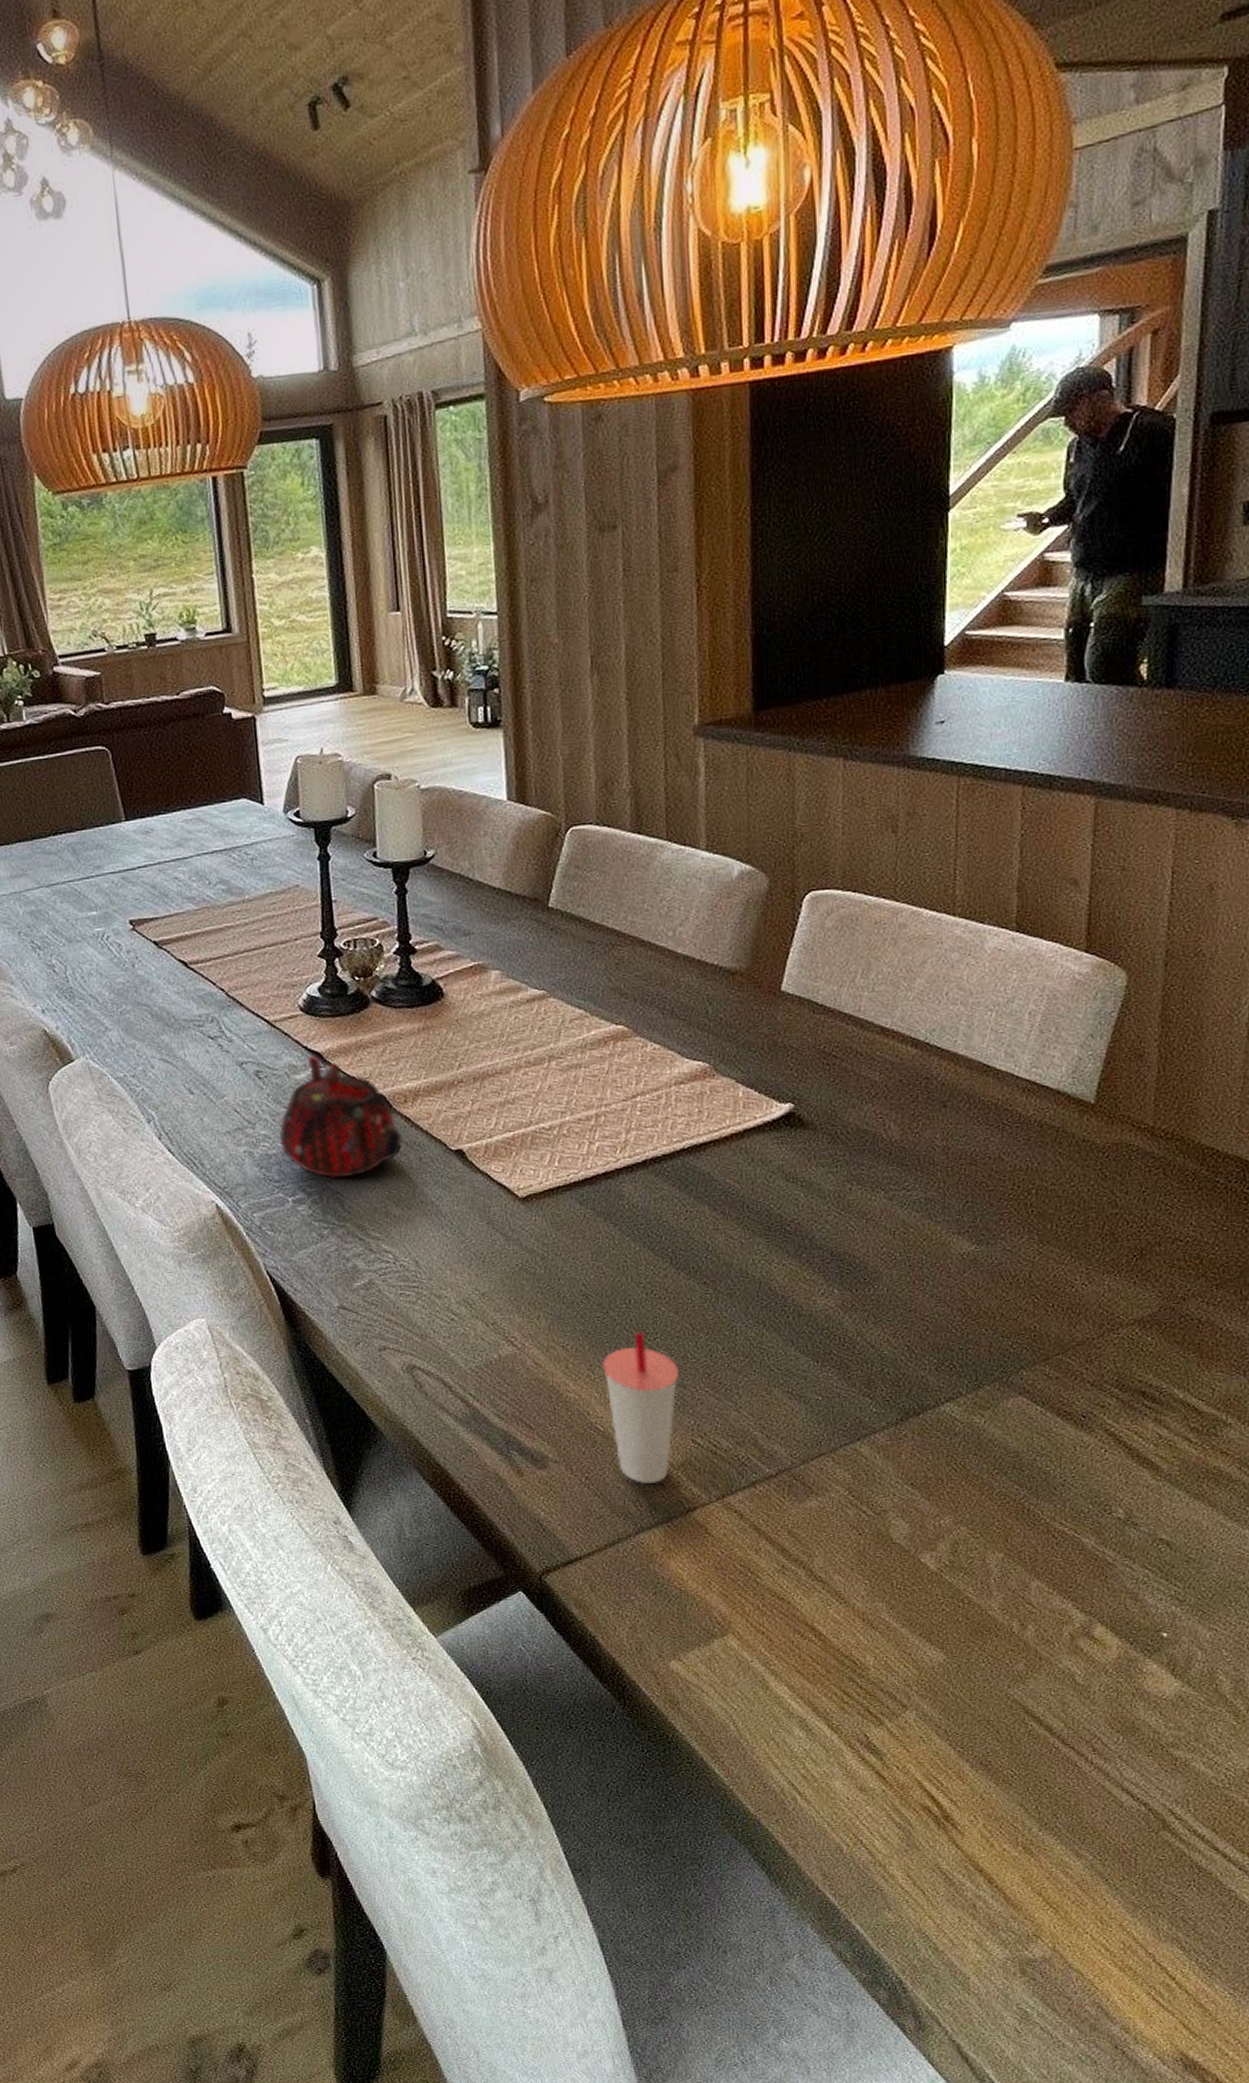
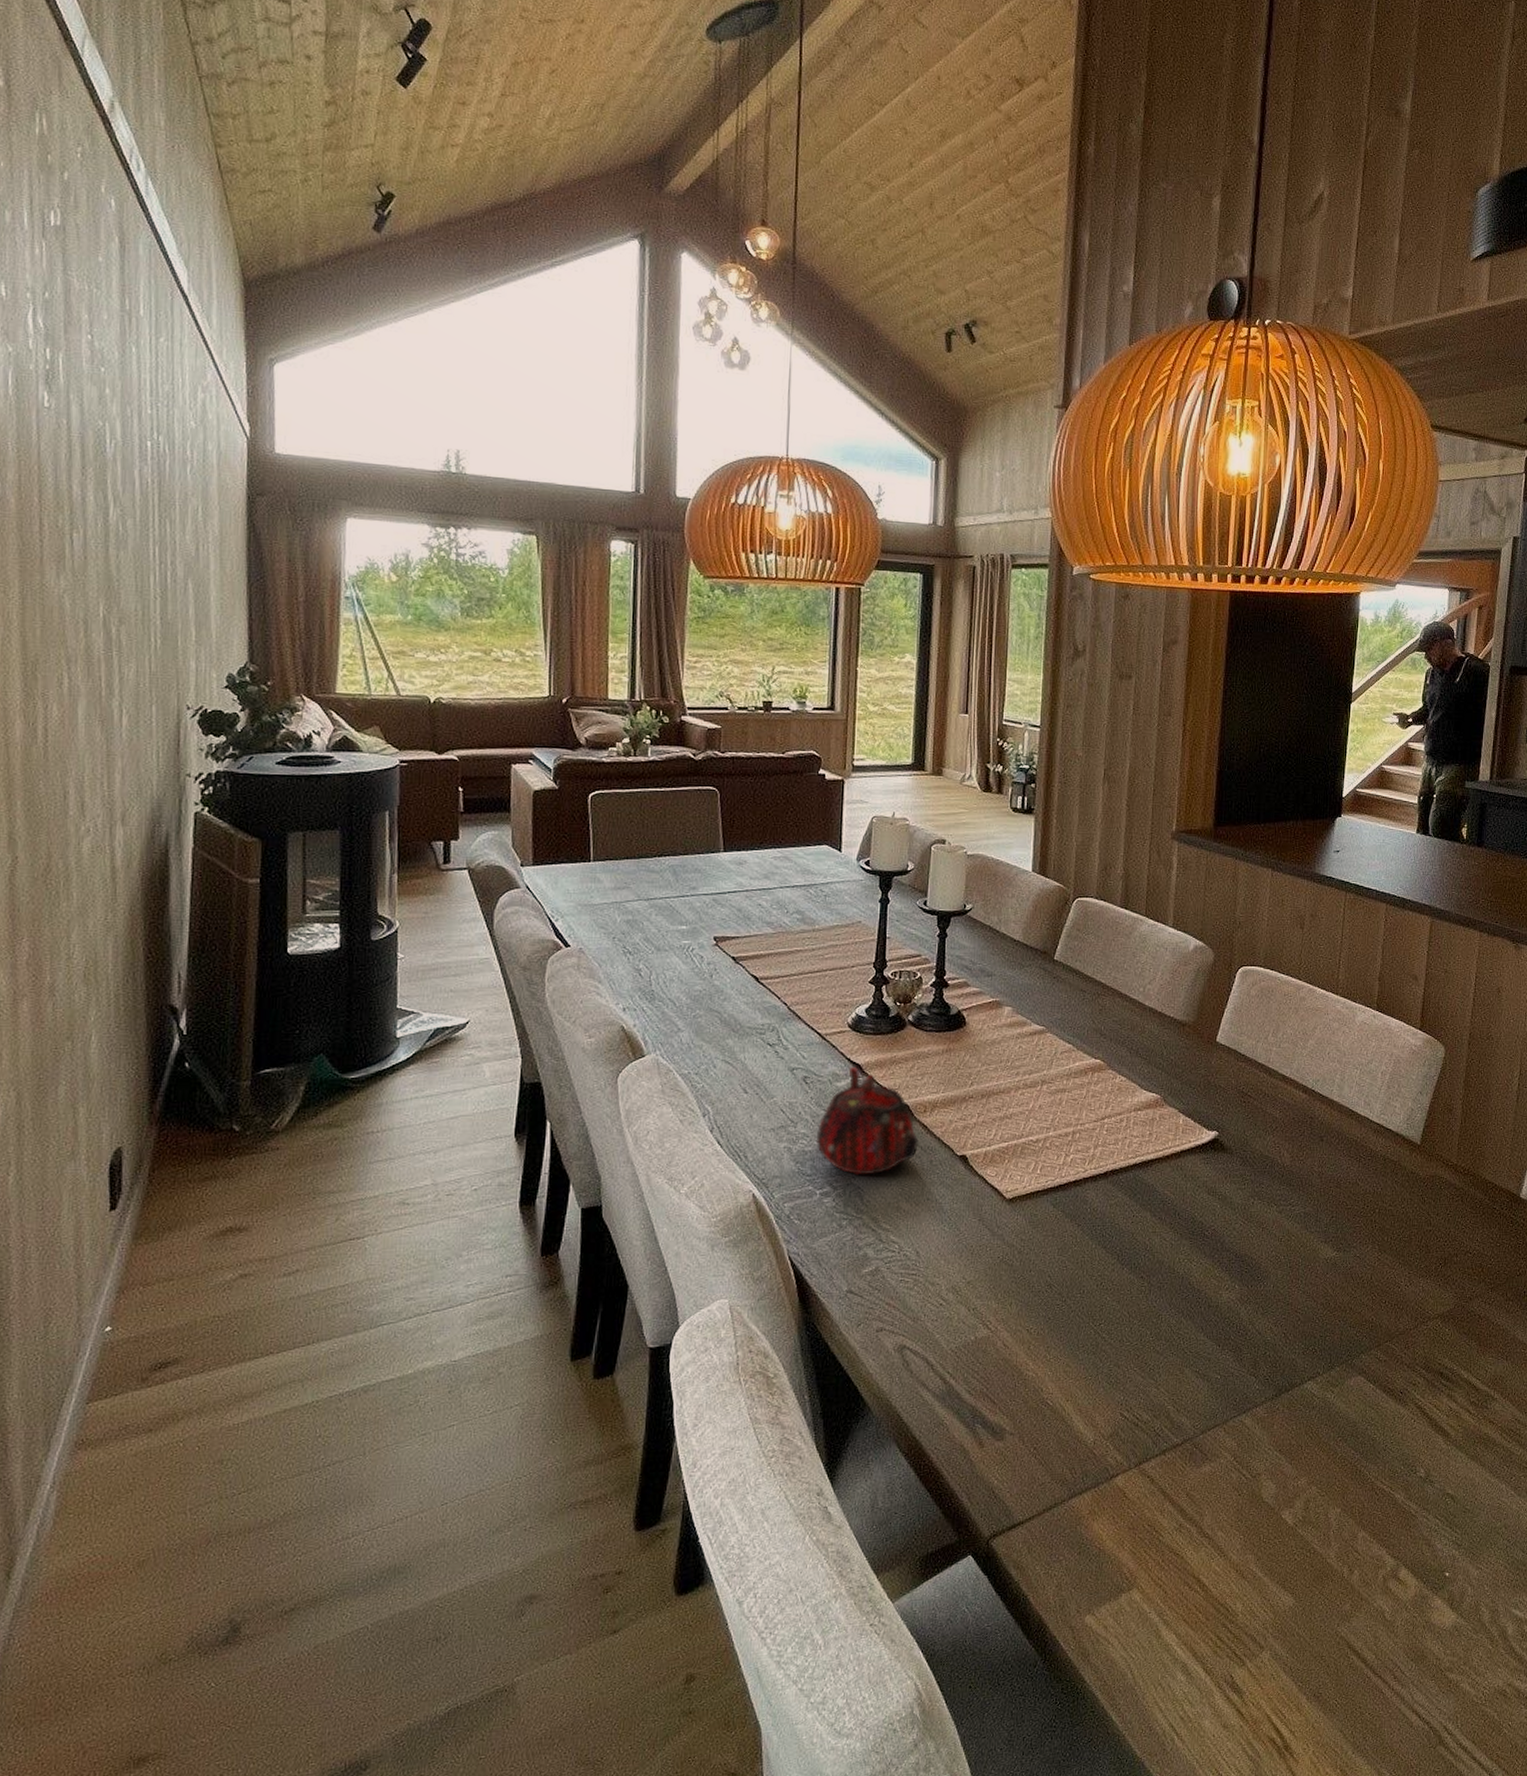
cup: present [601,1332,680,1484] -> none [1056,1319,1116,1453]

